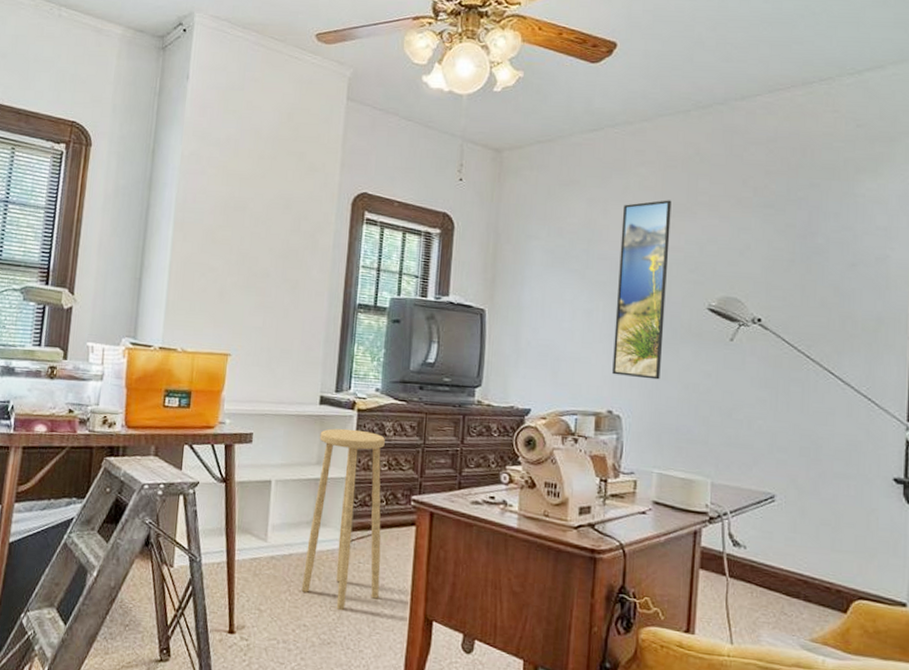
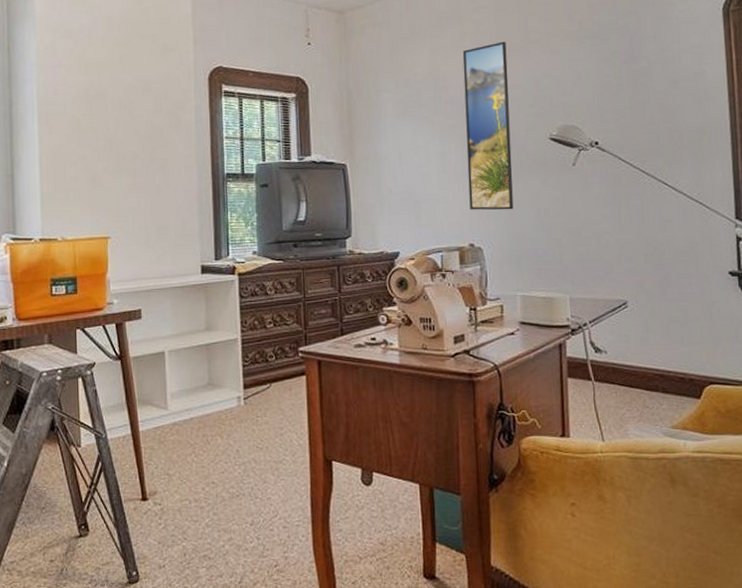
stool: present [301,428,385,611] -> none [205,292,279,464]

